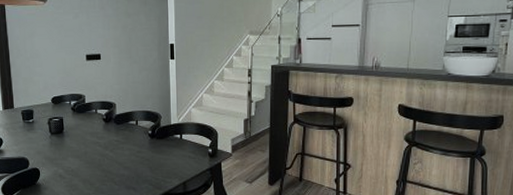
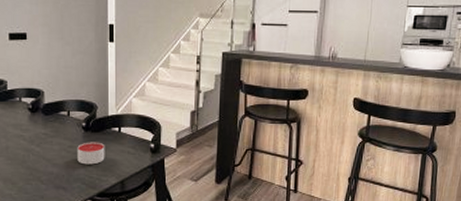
candle: none [145,147,169,168] -> present [77,142,105,165]

